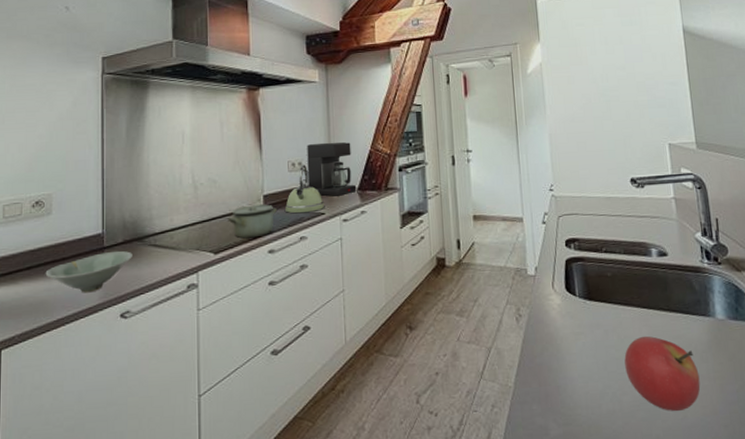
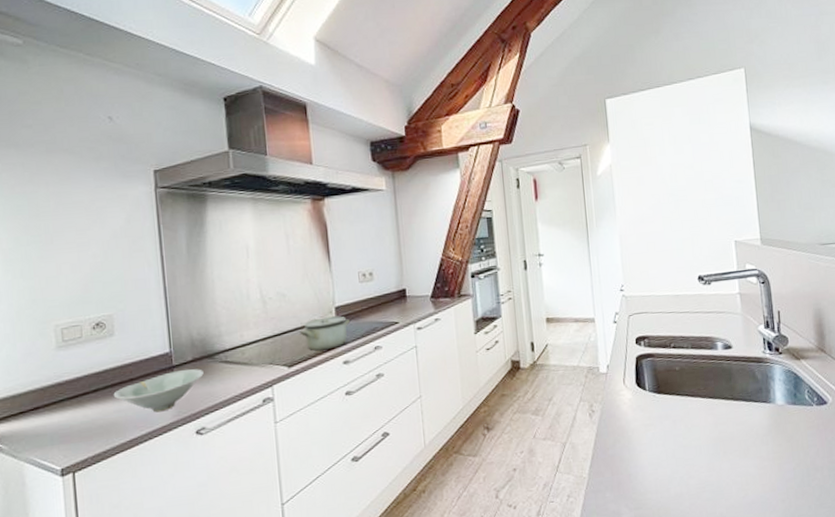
kettle: present [284,164,325,214] -> none [357,275,399,325]
coffee maker: present [307,142,357,197] -> none [377,251,430,306]
fruit: present [624,336,701,412] -> none [691,423,761,491]

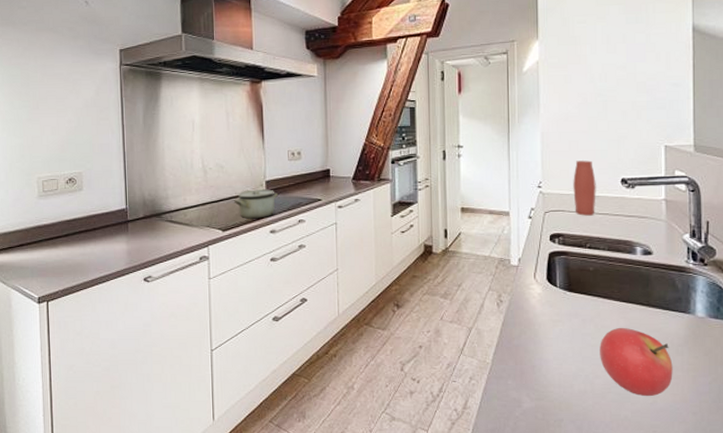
bowl: present [113,369,204,413] -> none [80,224,152,259]
vase: none [653,260,676,316] -> present [573,160,596,216]
fruit: none [691,423,761,491] -> present [600,327,673,397]

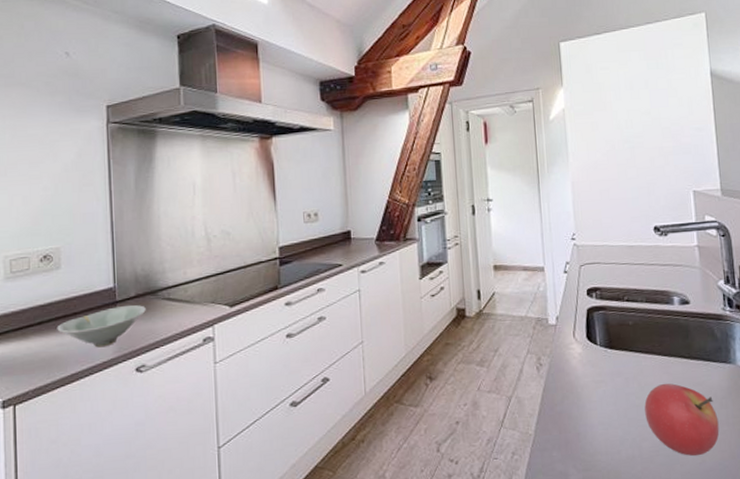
bowl: none [80,224,152,259] -> present [57,304,146,348]
saucepan: present [234,189,279,220] -> none [243,256,294,292]
vase: present [573,160,596,216] -> none [606,209,631,268]

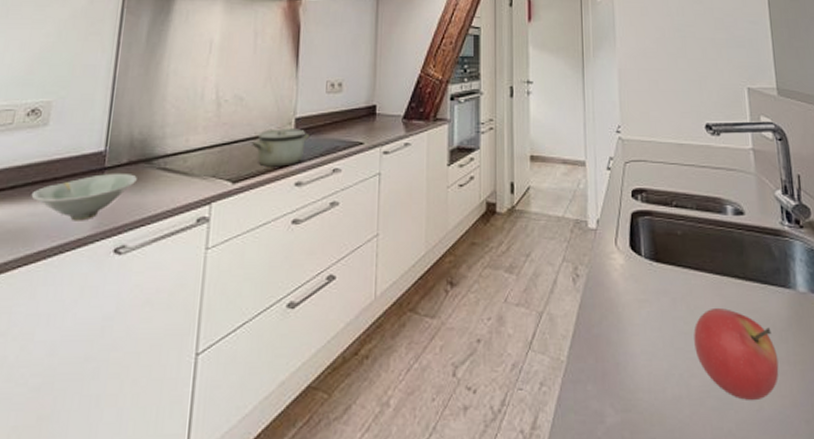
saucepan: none [243,256,294,292] -> present [252,129,310,168]

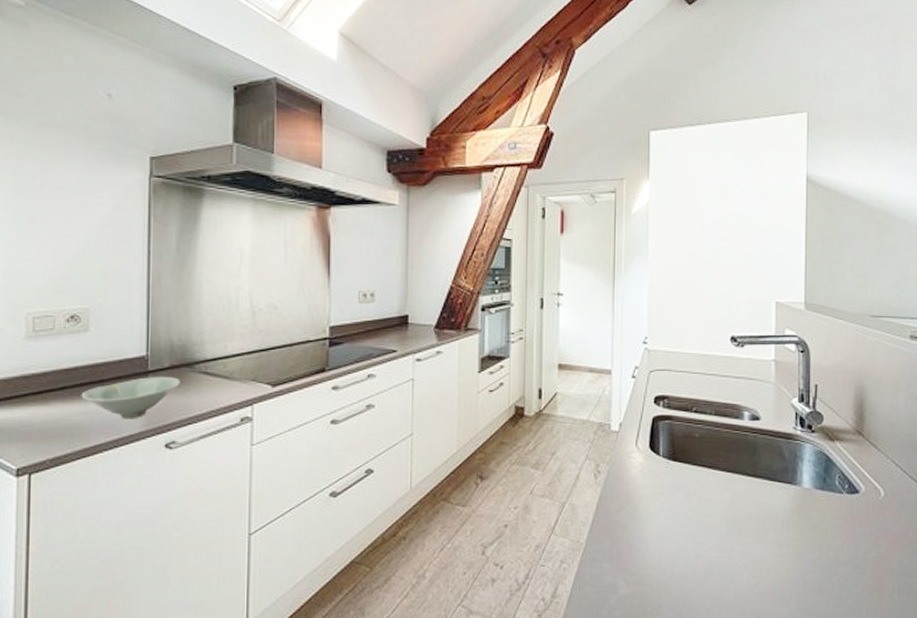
saucepan: present [252,129,310,168] -> none [288,336,345,373]
fruit: present [693,307,779,401] -> none [703,500,778,578]

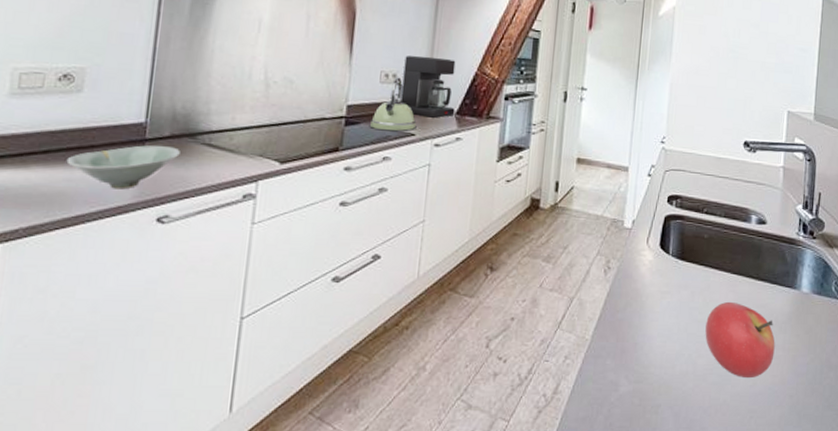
kettle: none [352,296,398,349] -> present [369,77,417,132]
coffee maker: none [380,273,433,333] -> present [400,56,456,118]
fruit: none [703,500,778,578] -> present [705,301,775,379]

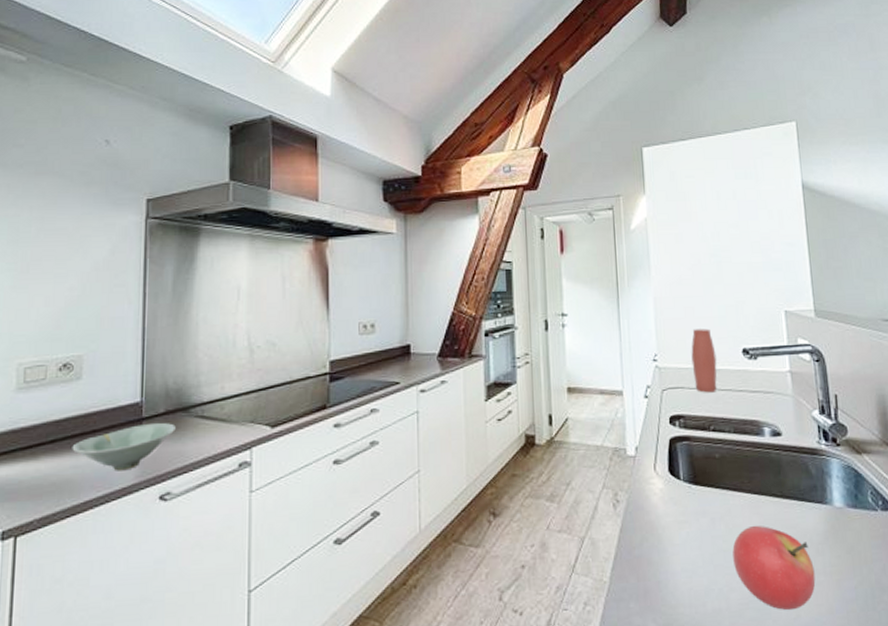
kettle: present [369,77,417,132] -> none [353,327,400,383]
coffee maker: present [400,56,456,118] -> none [381,302,437,364]
vase: none [696,118,720,179] -> present [691,328,717,393]

